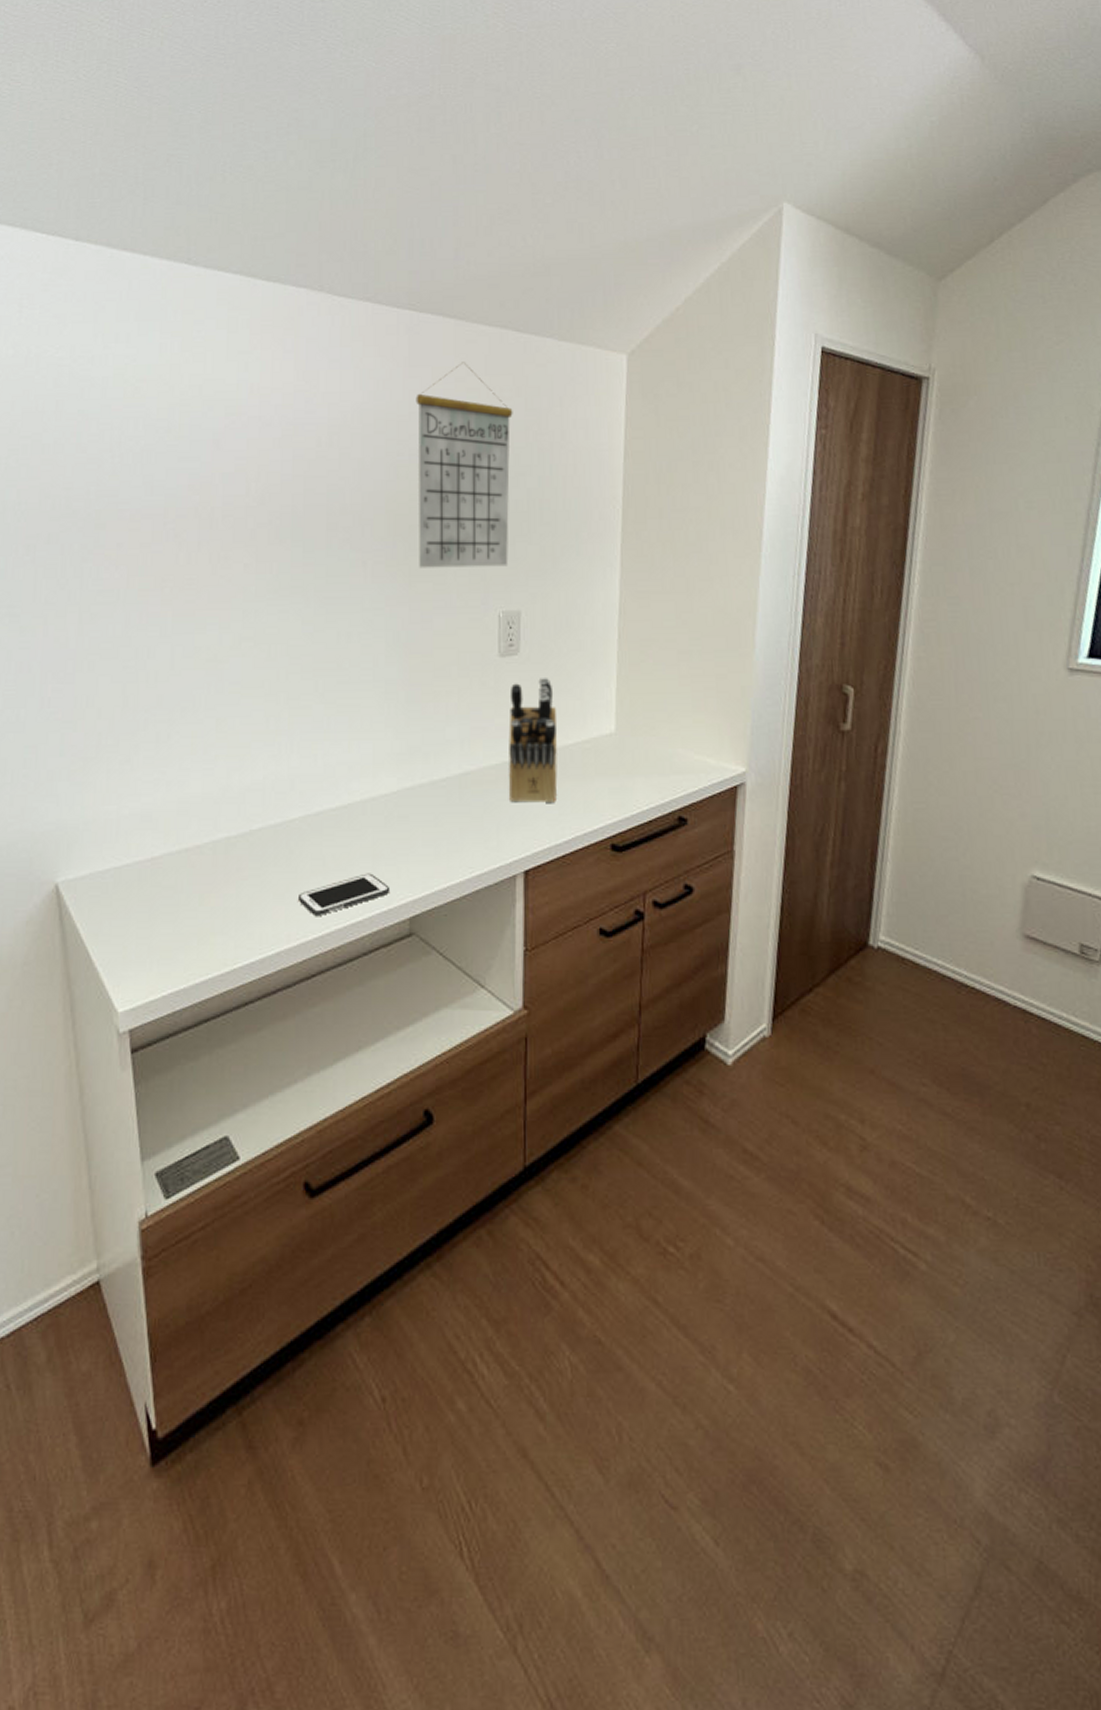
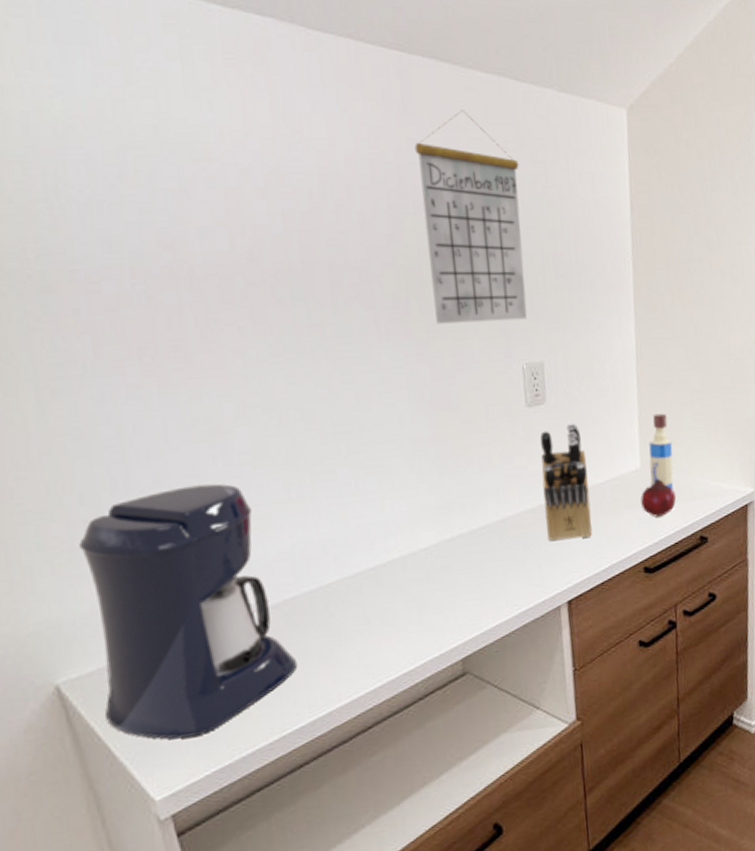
coffee maker: none [90,709,255,954] -> present [79,483,298,739]
cell phone: present [299,873,391,915] -> none [345,624,440,672]
fruit: none [613,746,654,790] -> present [641,479,677,518]
tequila bottle: none [625,673,653,760] -> present [649,413,674,490]

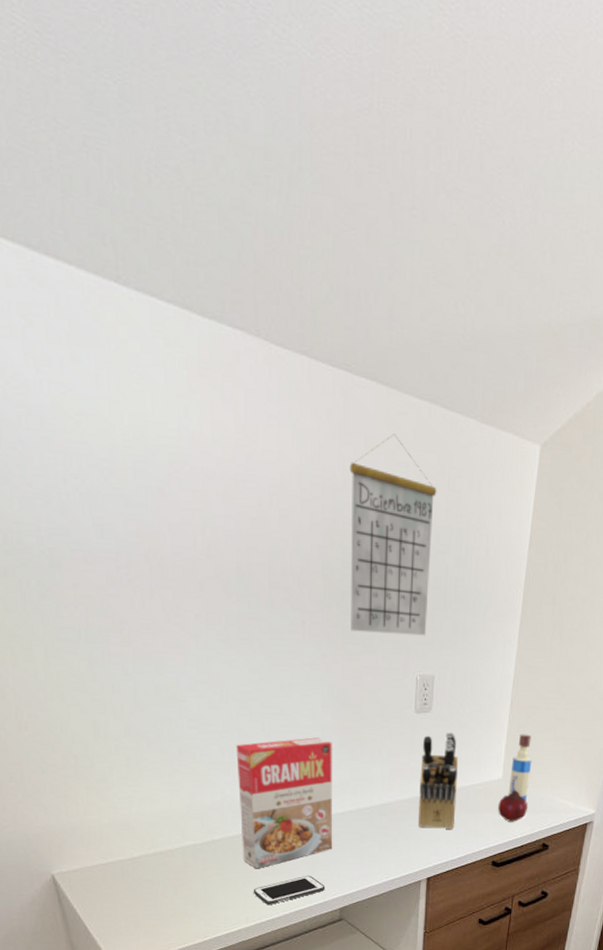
coffee maker: present [79,483,298,739] -> none [71,740,219,929]
cereal box: none [305,452,444,627] -> present [236,737,333,868]
cell phone: none [345,624,440,672] -> present [254,875,326,905]

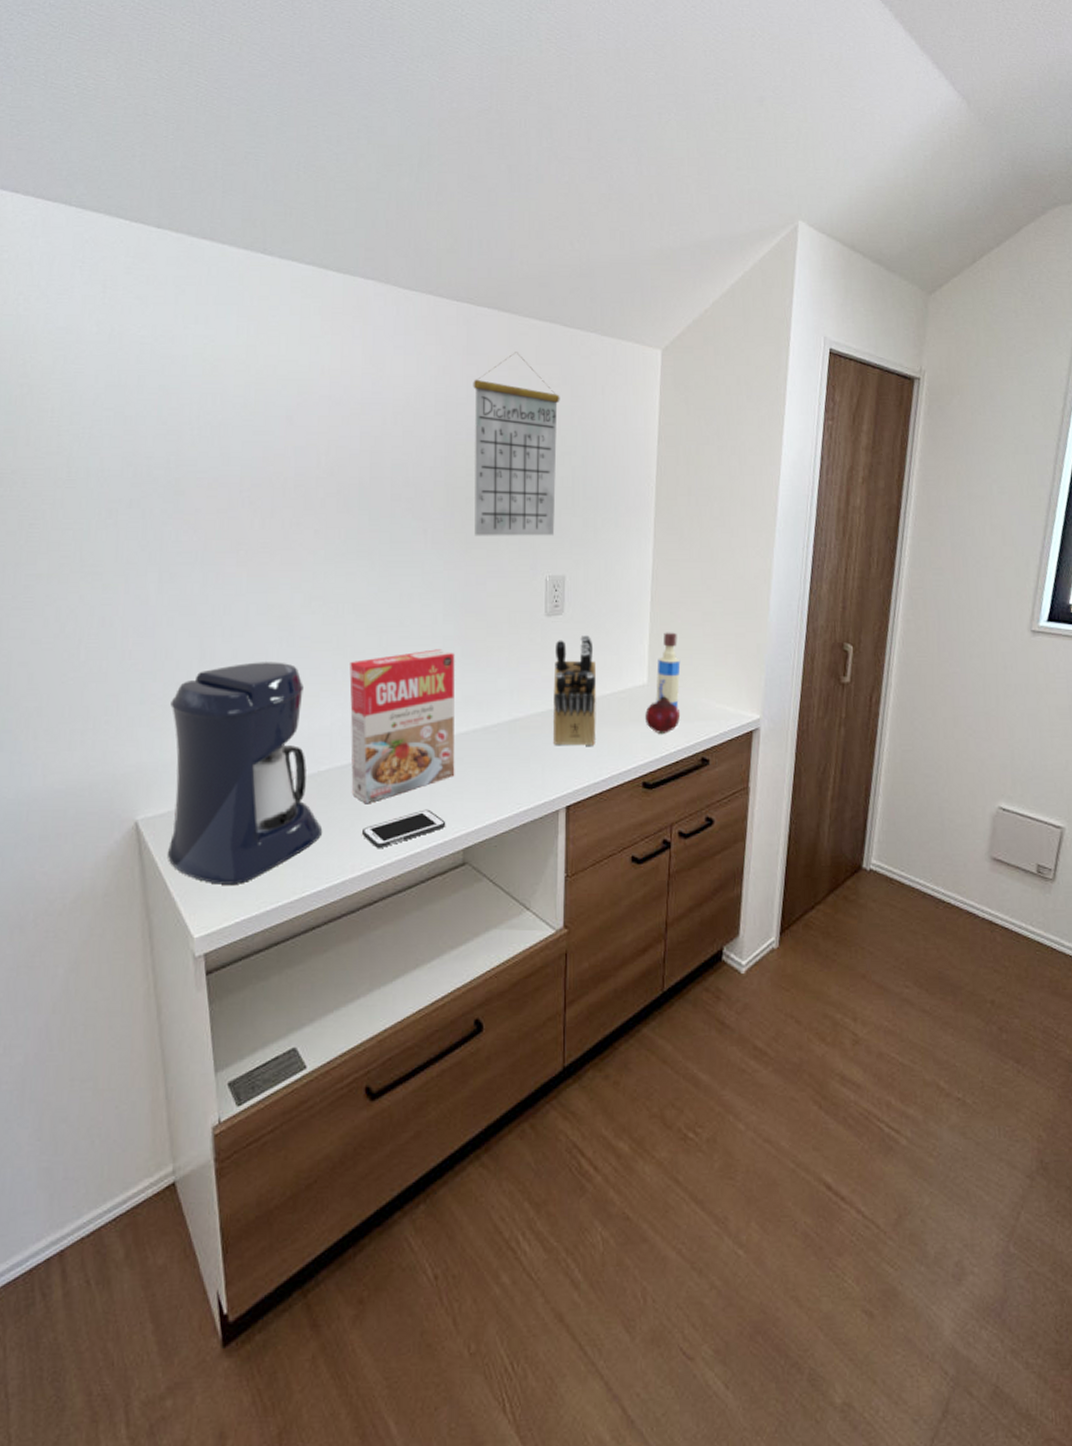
coffee maker: none [71,740,219,929] -> present [168,662,323,885]

